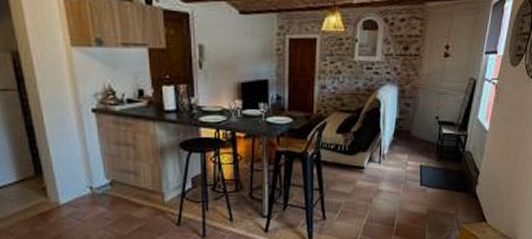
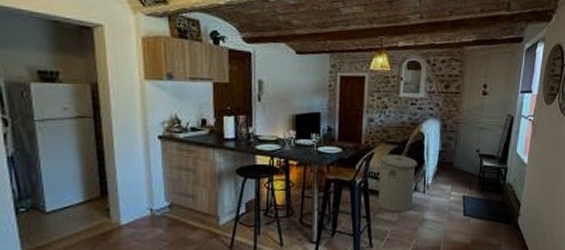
can: none [332,123,373,184] -> present [378,154,417,212]

